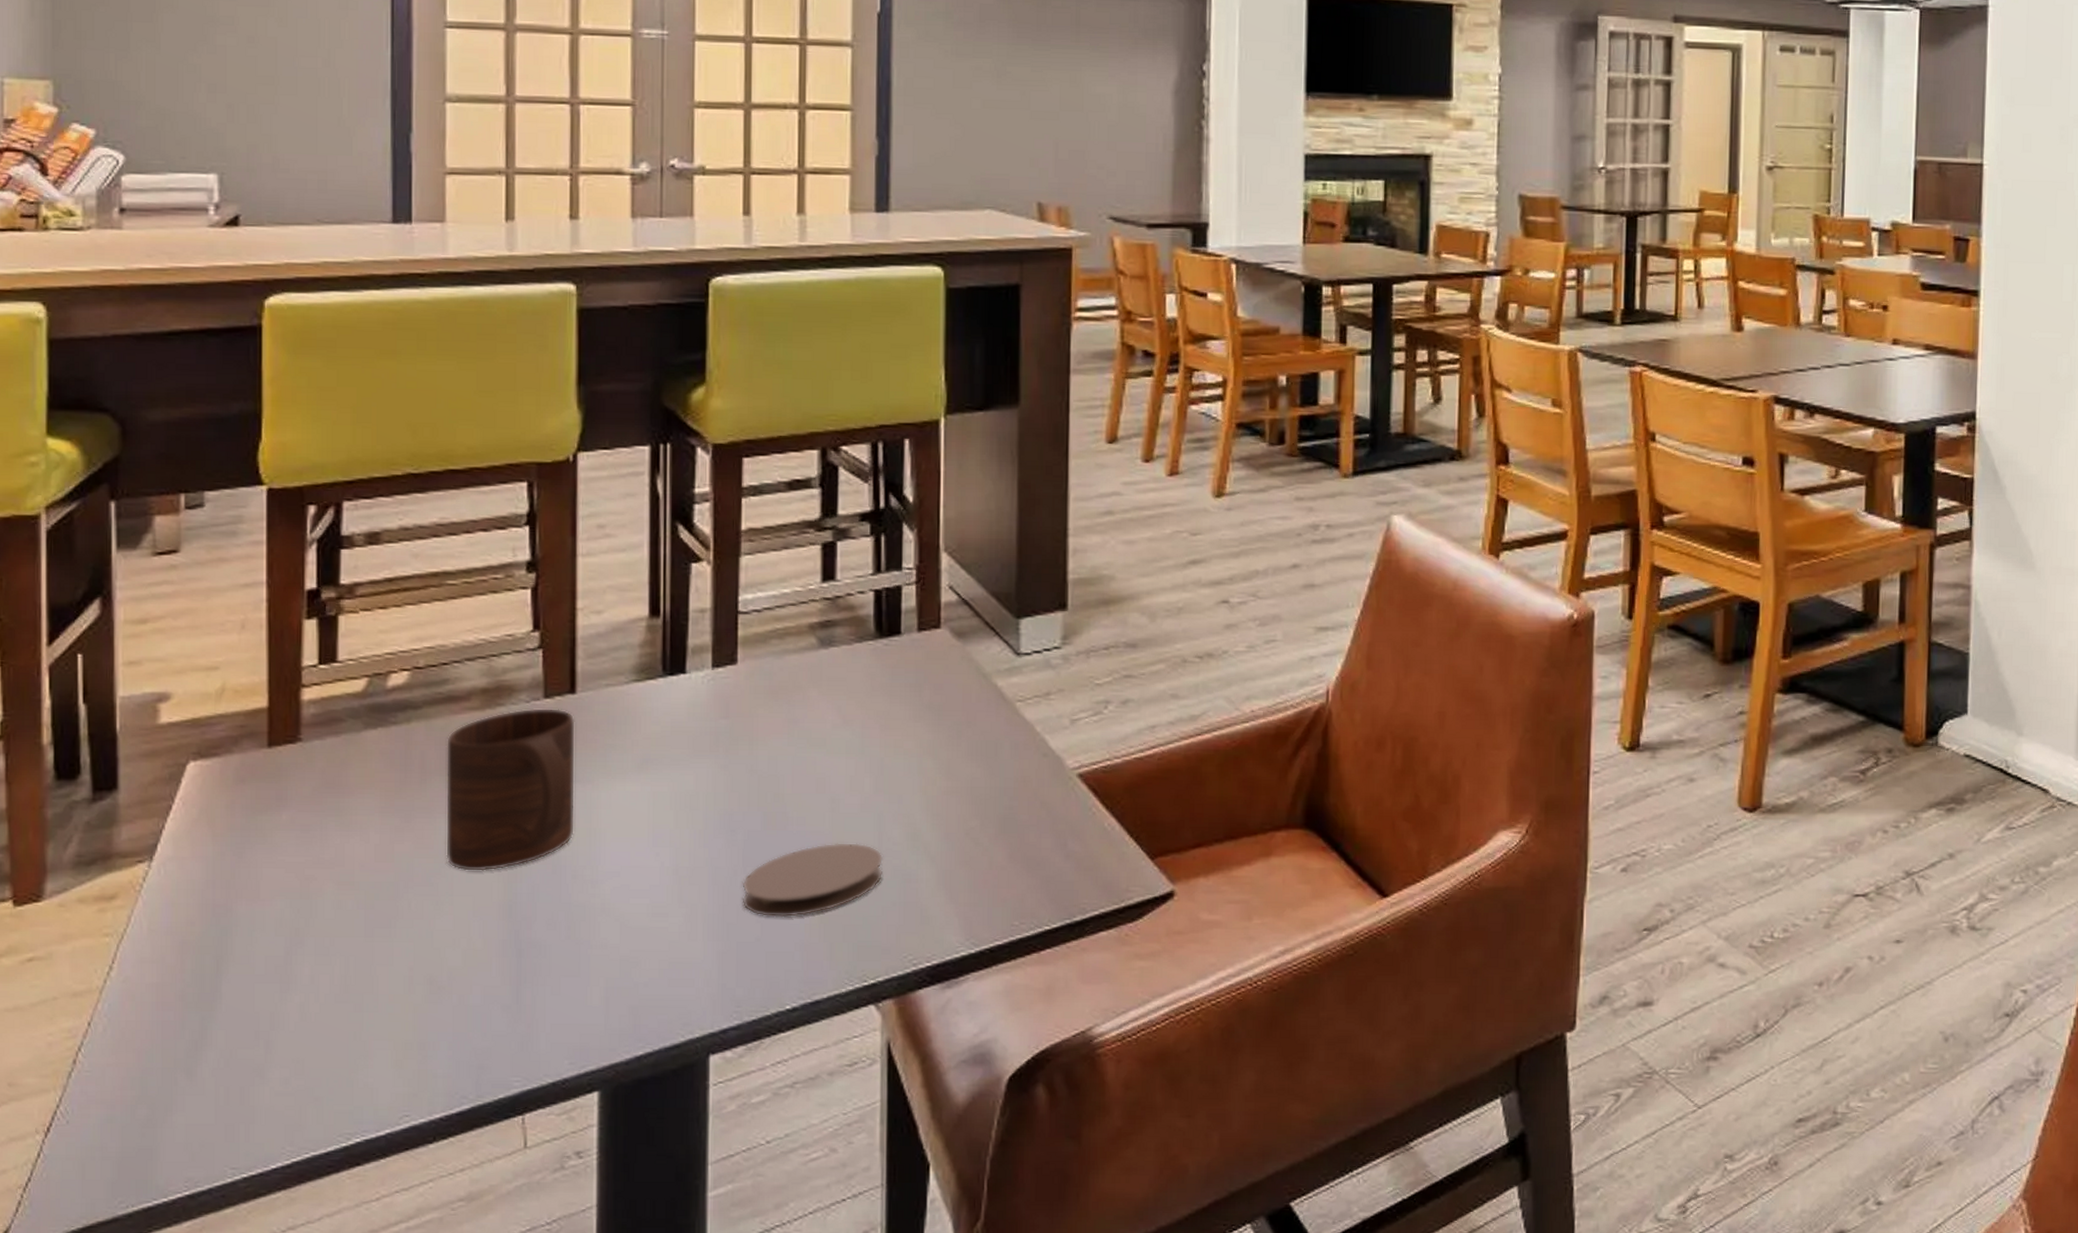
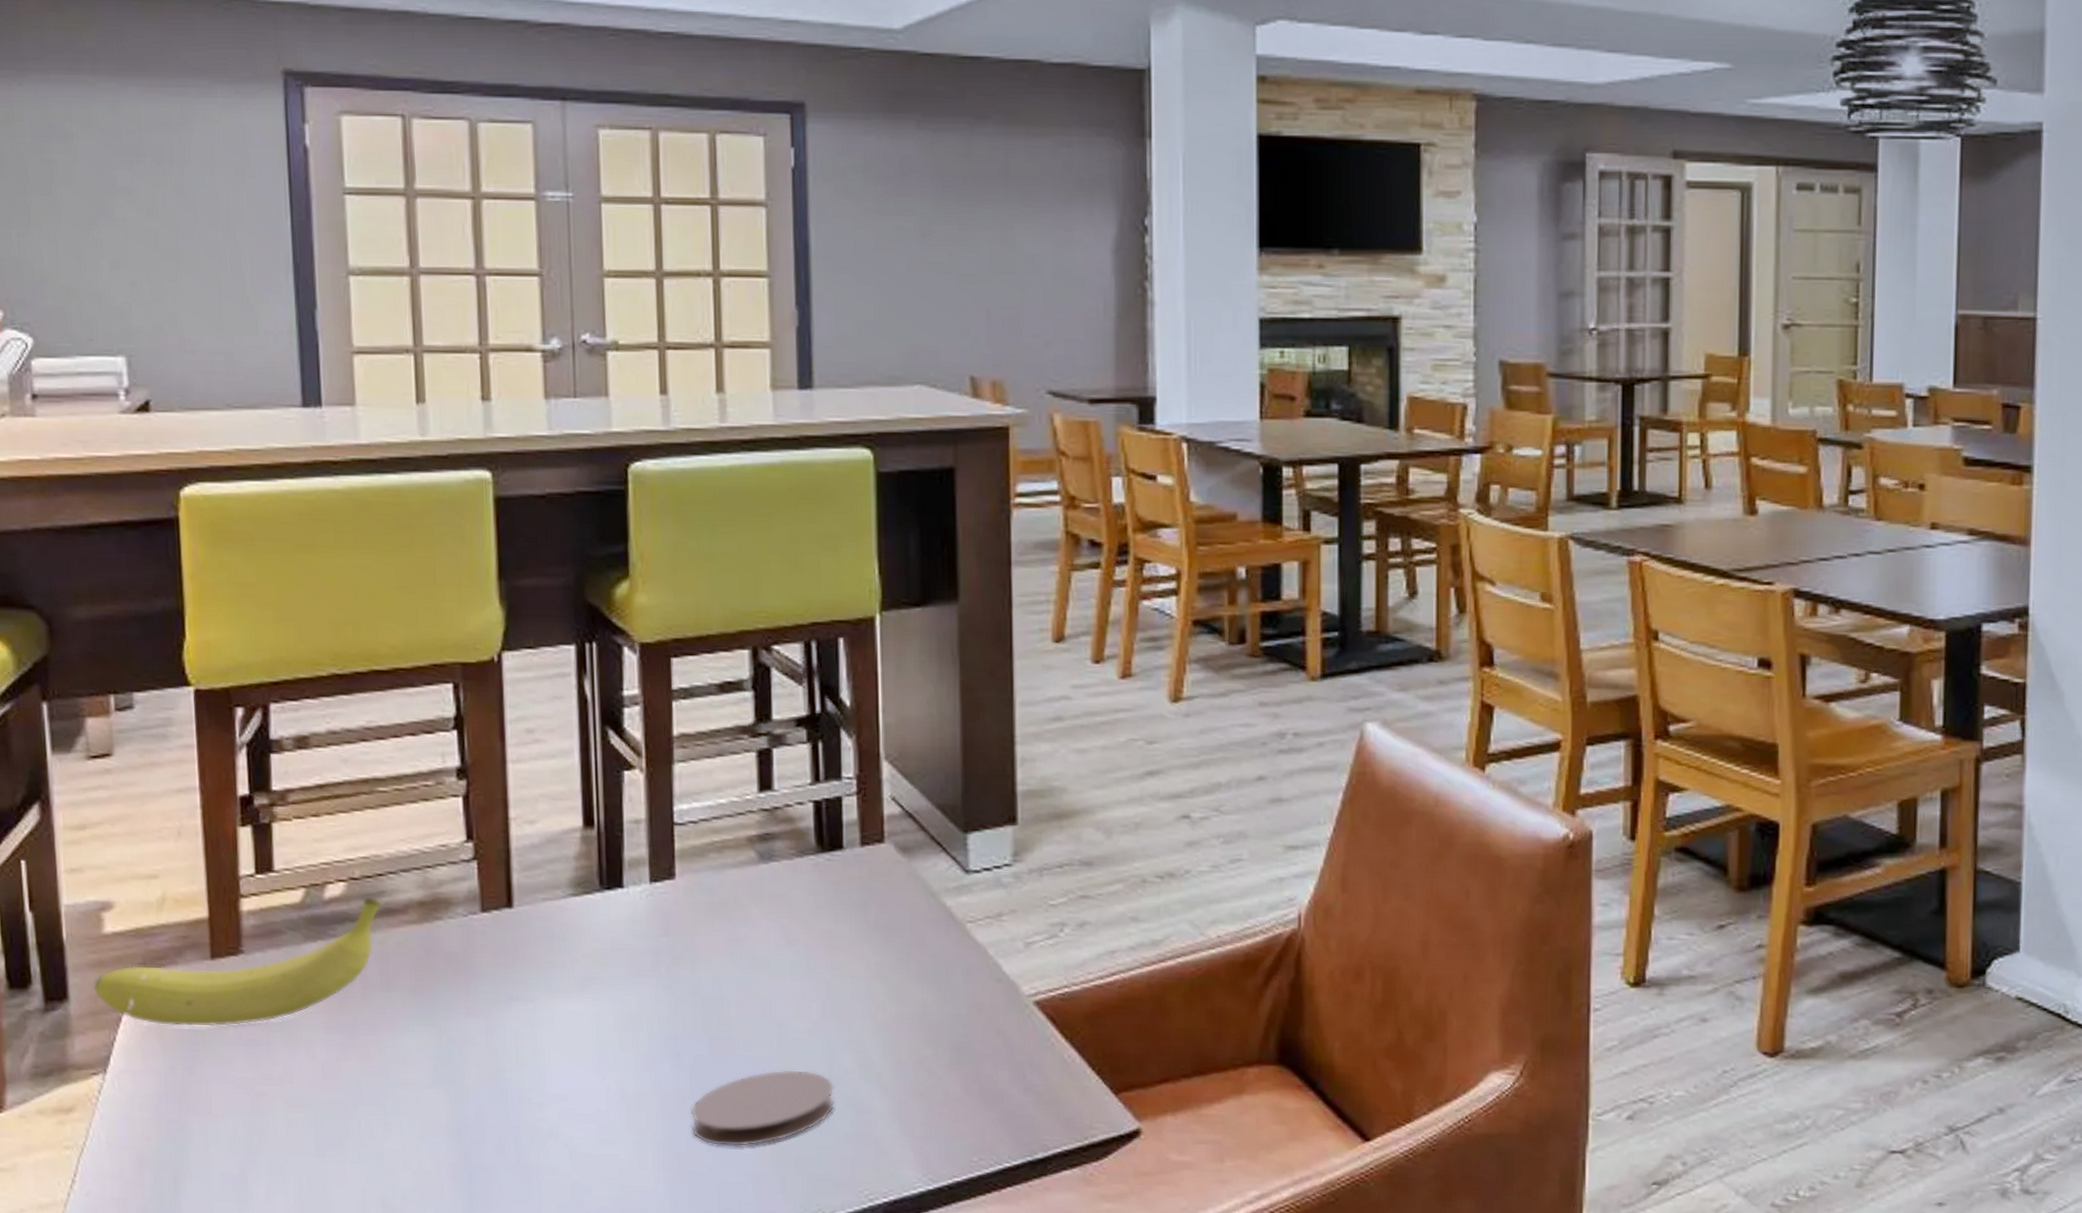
fruit: none [144,684,446,814] -> present [93,896,383,1027]
cup: present [445,707,576,871] -> none [385,922,519,1092]

